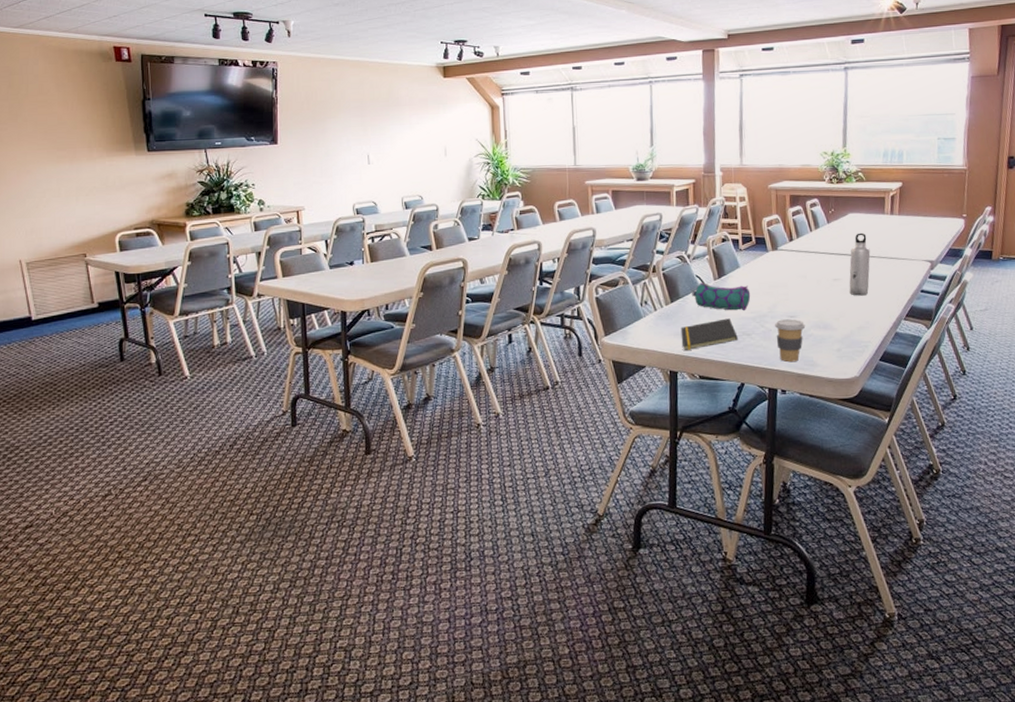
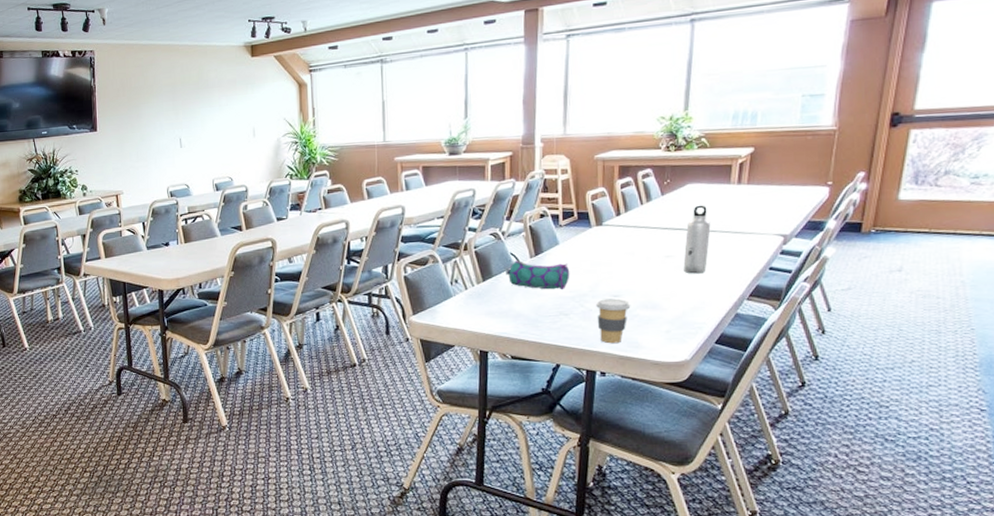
notepad: present [680,318,738,350] -> none [492,297,554,330]

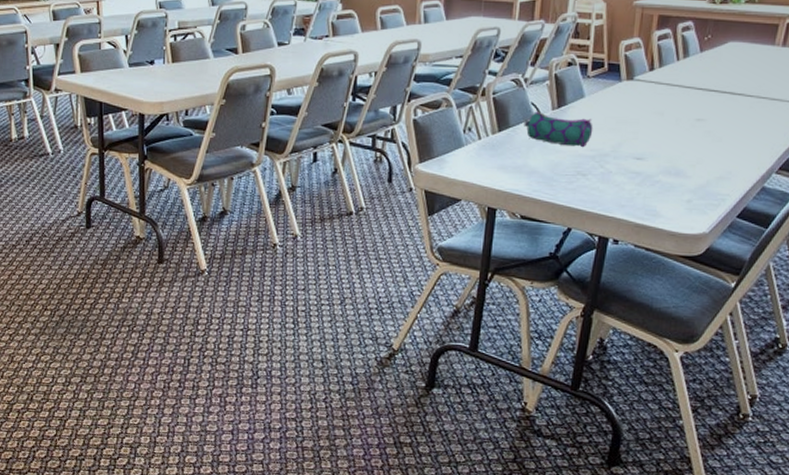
coffee cup: present [596,298,631,344] -> none [616,161,654,210]
water bottle: present [683,205,711,274] -> none [713,66,748,141]

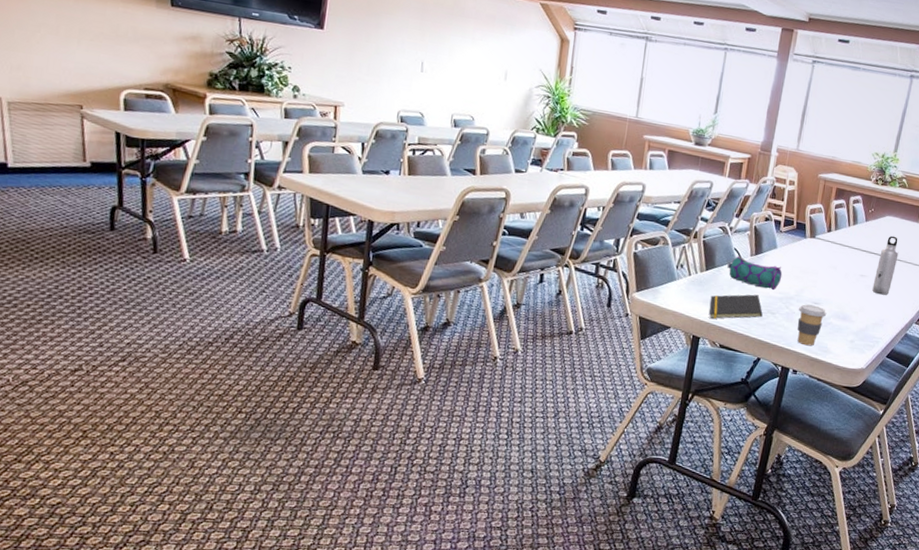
notepad: none [505,154,571,186] -> present [709,294,763,319]
coffee cup: none [616,161,654,210] -> present [797,304,827,346]
water bottle: none [713,66,748,141] -> present [872,235,899,295]

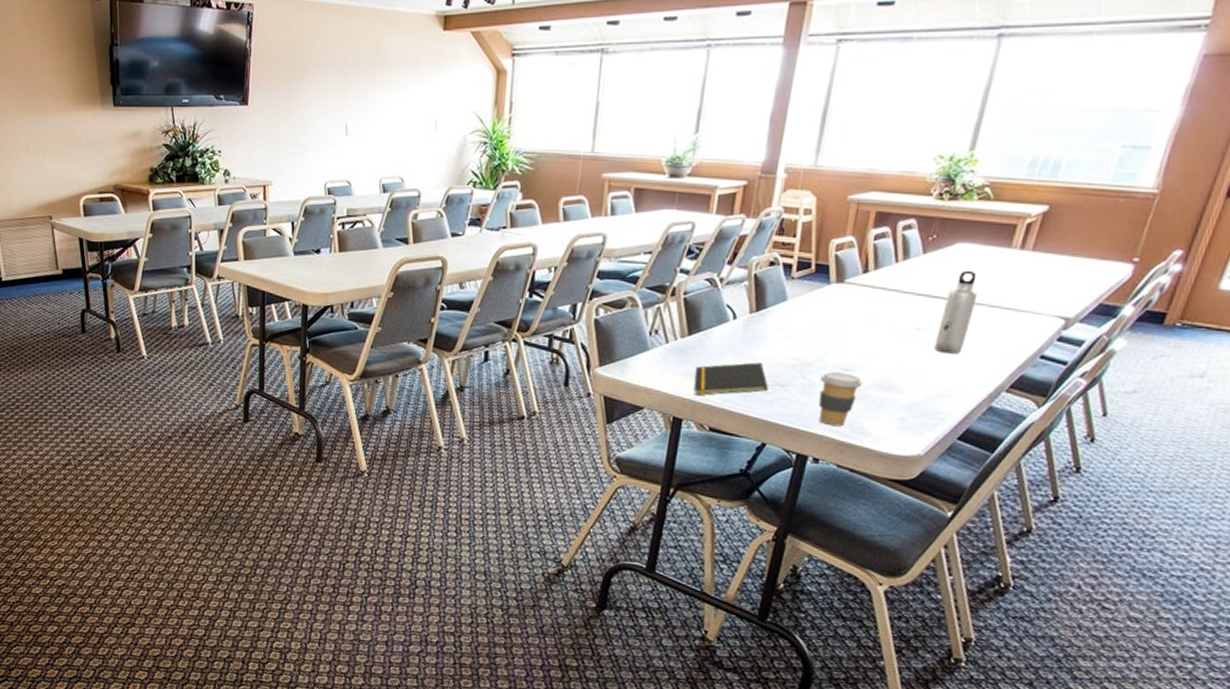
pencil case: present [727,255,782,291] -> none [717,313,796,356]

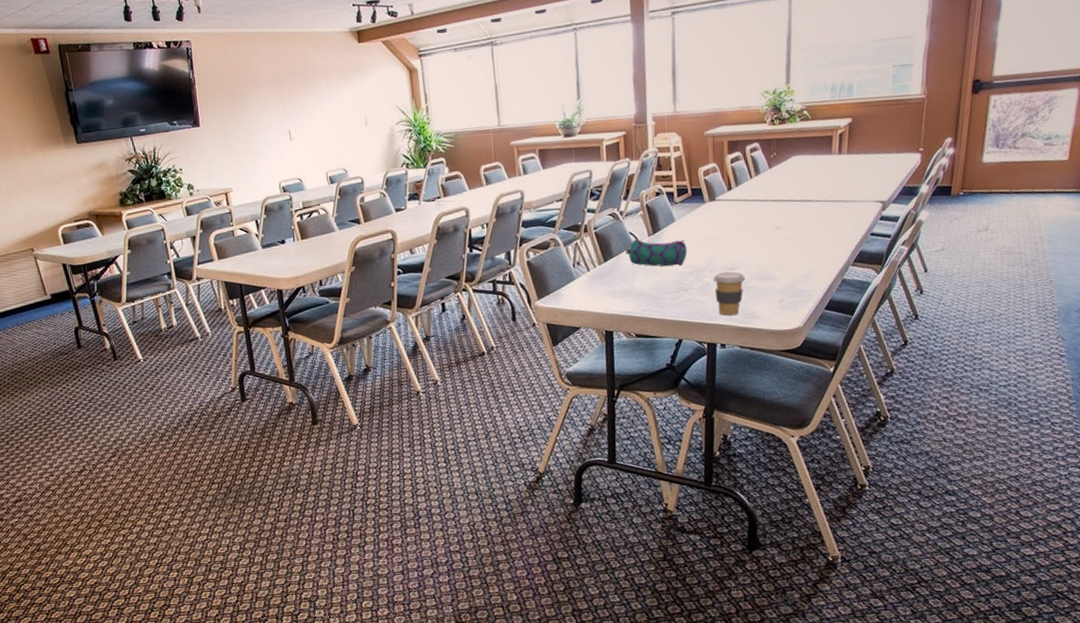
notepad: present [694,362,768,396] -> none [615,274,675,310]
pencil case: none [717,313,796,356] -> present [625,238,688,267]
water bottle: present [934,270,978,354] -> none [792,176,816,244]

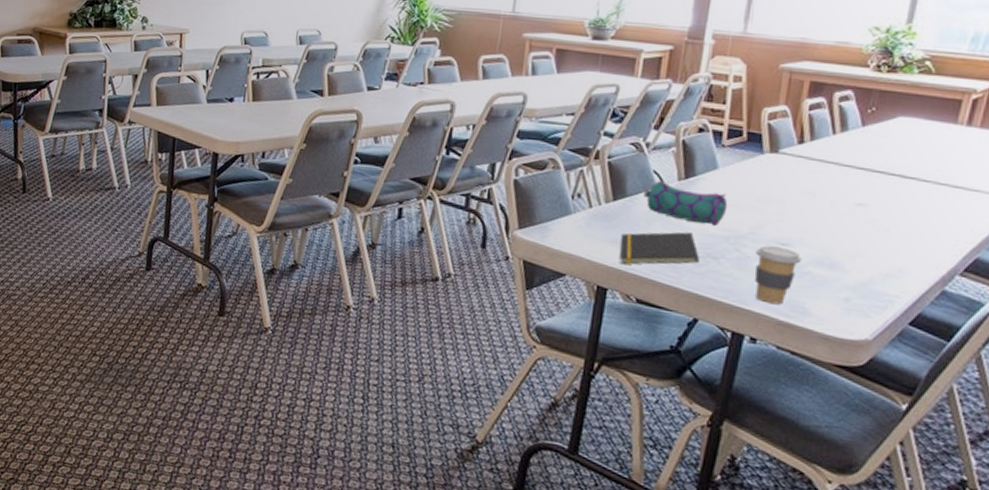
notepad: none [615,274,675,310] -> present [620,232,699,265]

